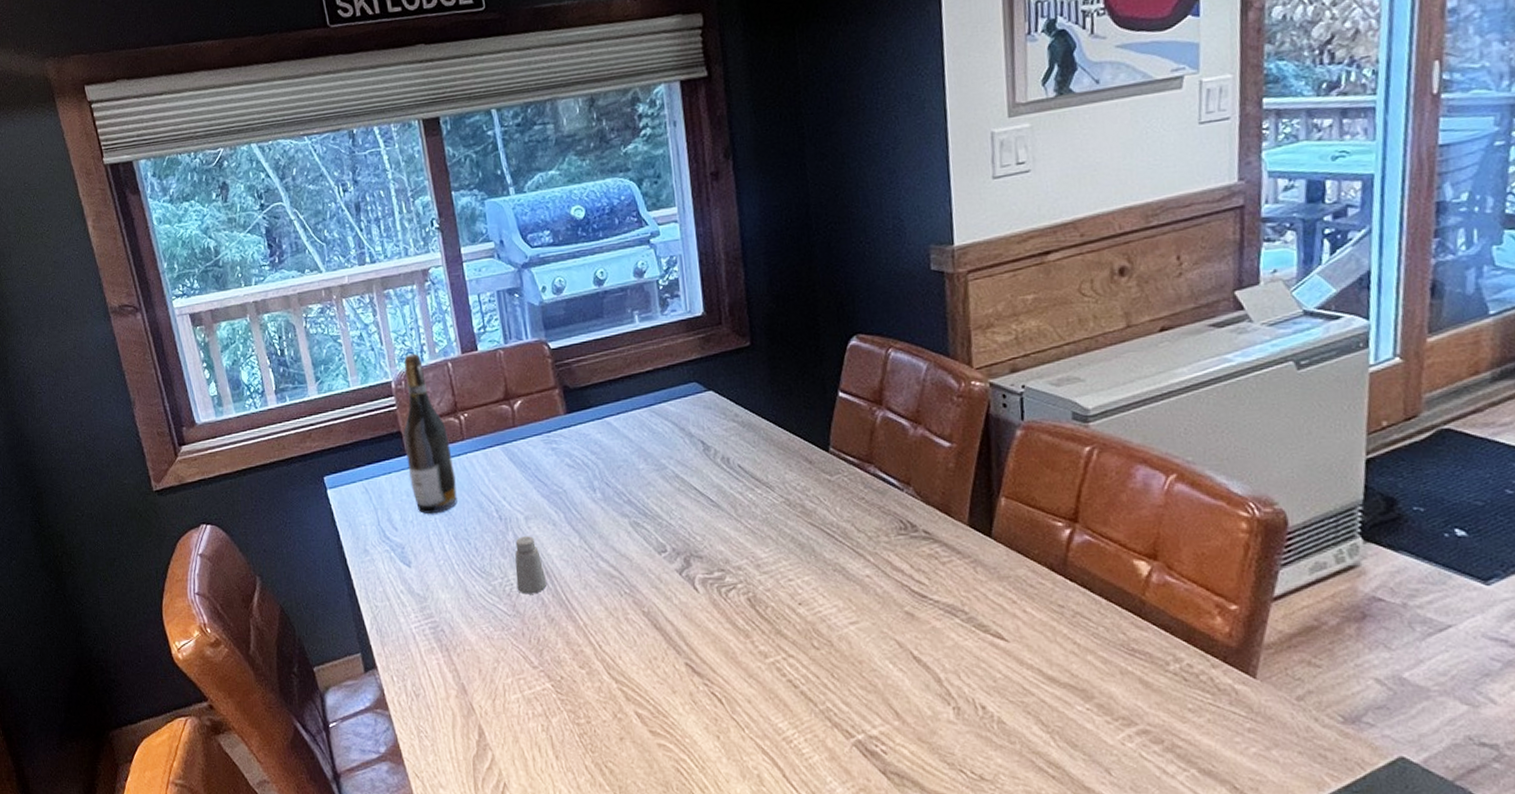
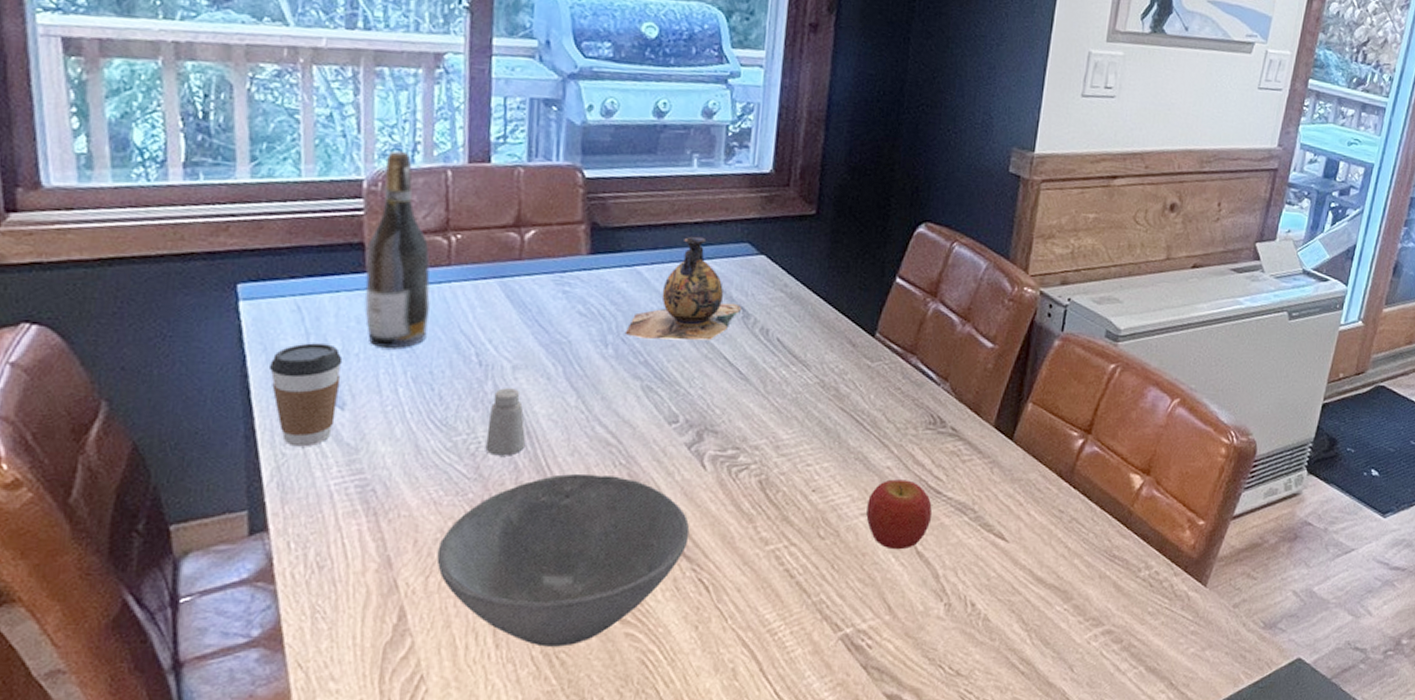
coffee cup: none [355,515,406,600] -> present [270,343,343,447]
bowl: none [497,604,696,757] -> present [436,473,690,647]
vase: none [607,383,702,480] -> present [624,236,742,340]
apple: none [854,586,922,656] -> present [866,479,932,550]

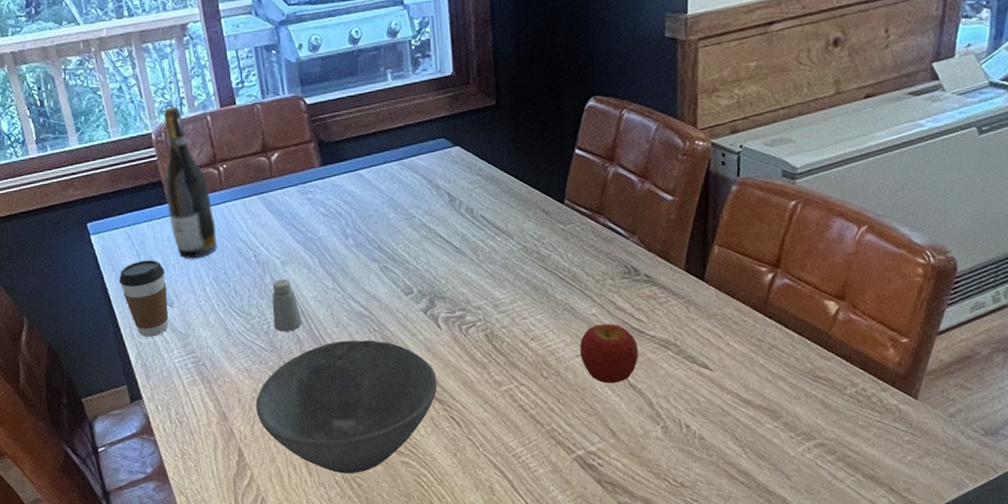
vase: present [624,236,742,340] -> none [359,138,448,228]

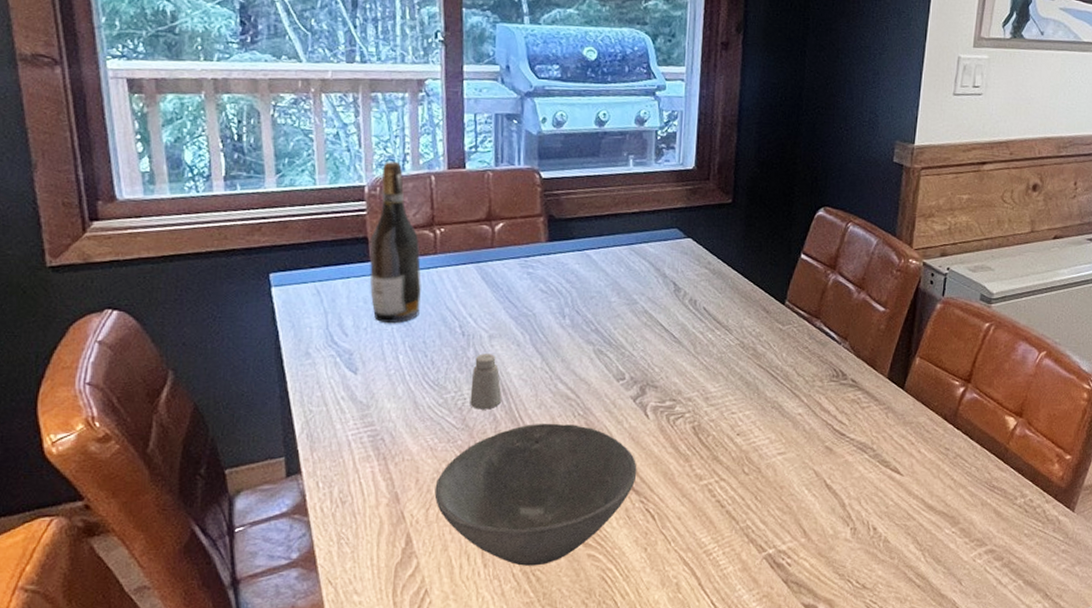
coffee cup: present [119,260,169,337] -> none [297,320,354,405]
apple: present [580,323,638,384] -> none [782,424,837,483]

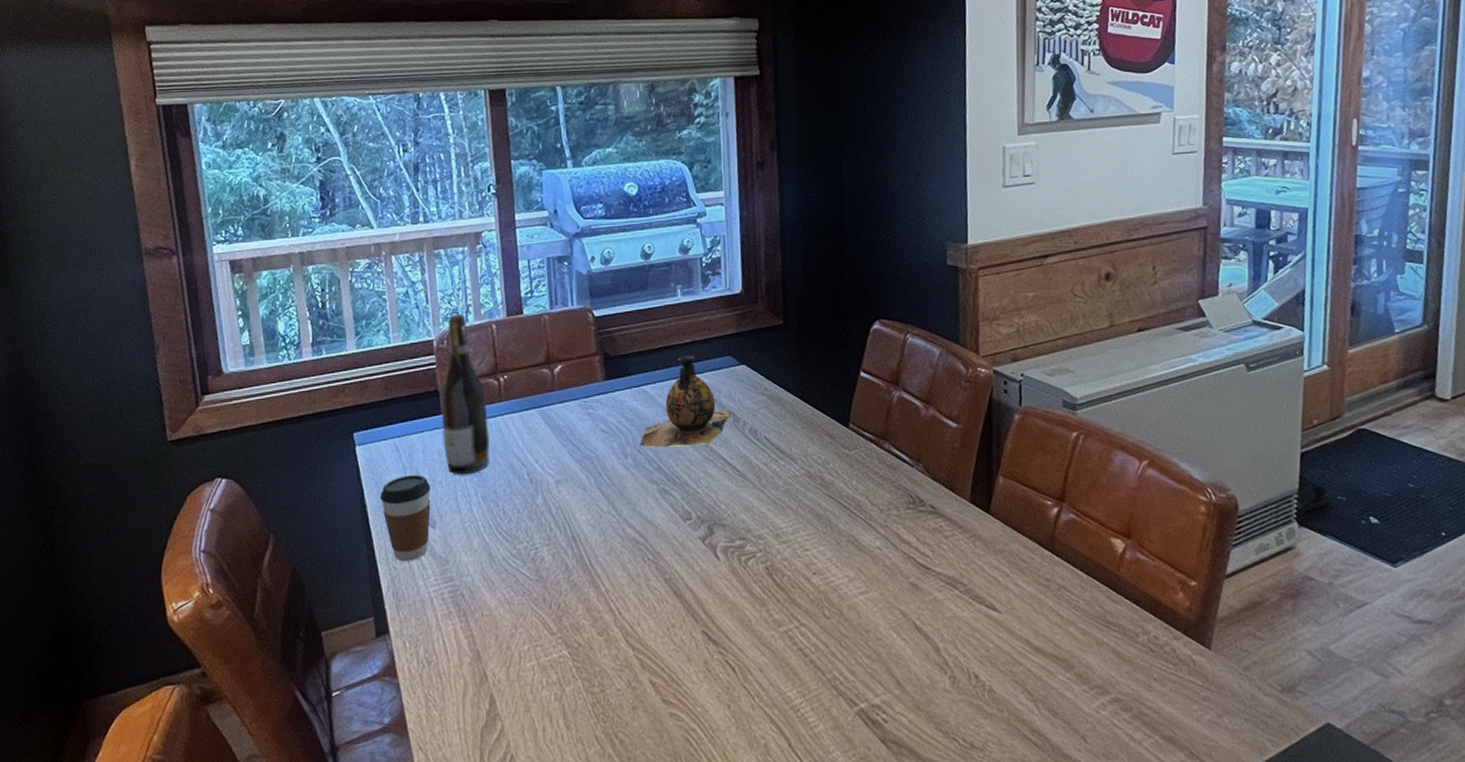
coffee cup: none [297,320,354,405] -> present [381,475,431,562]
bowl: present [434,423,637,566] -> none [514,570,713,727]
saltshaker: present [470,354,502,410] -> none [542,500,573,559]
vase: none [578,224,674,311] -> present [639,355,732,447]

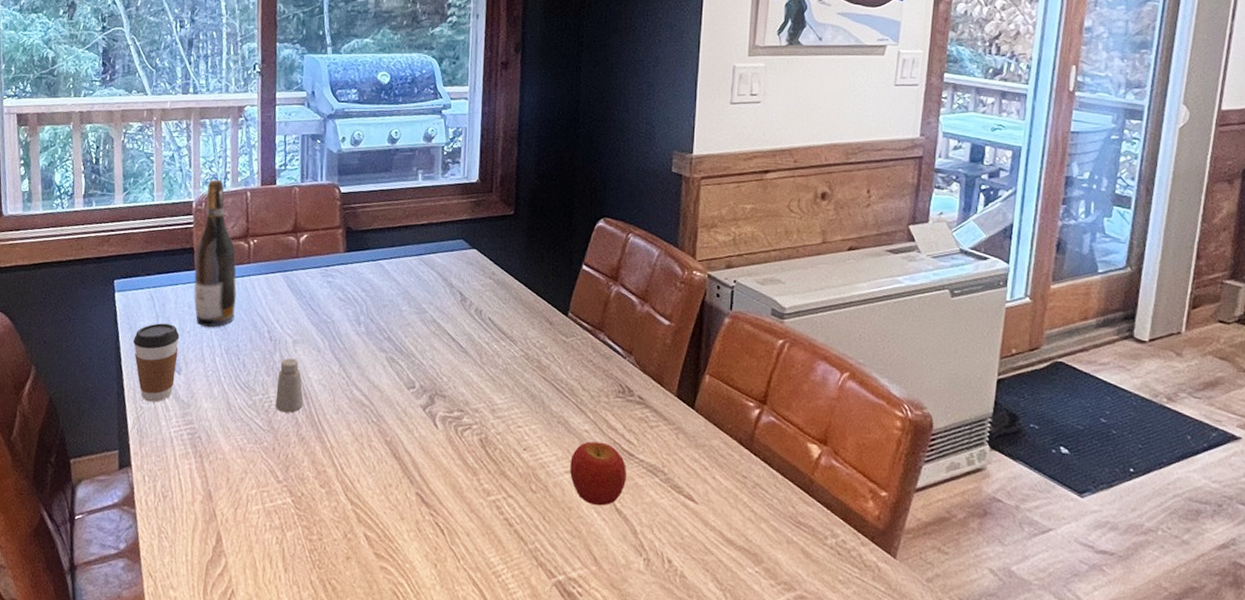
saltshaker: none [542,500,573,559] -> present [275,358,304,413]
vase: present [639,355,732,447] -> none [372,235,460,320]
apple: none [864,558,924,626] -> present [570,441,626,506]

